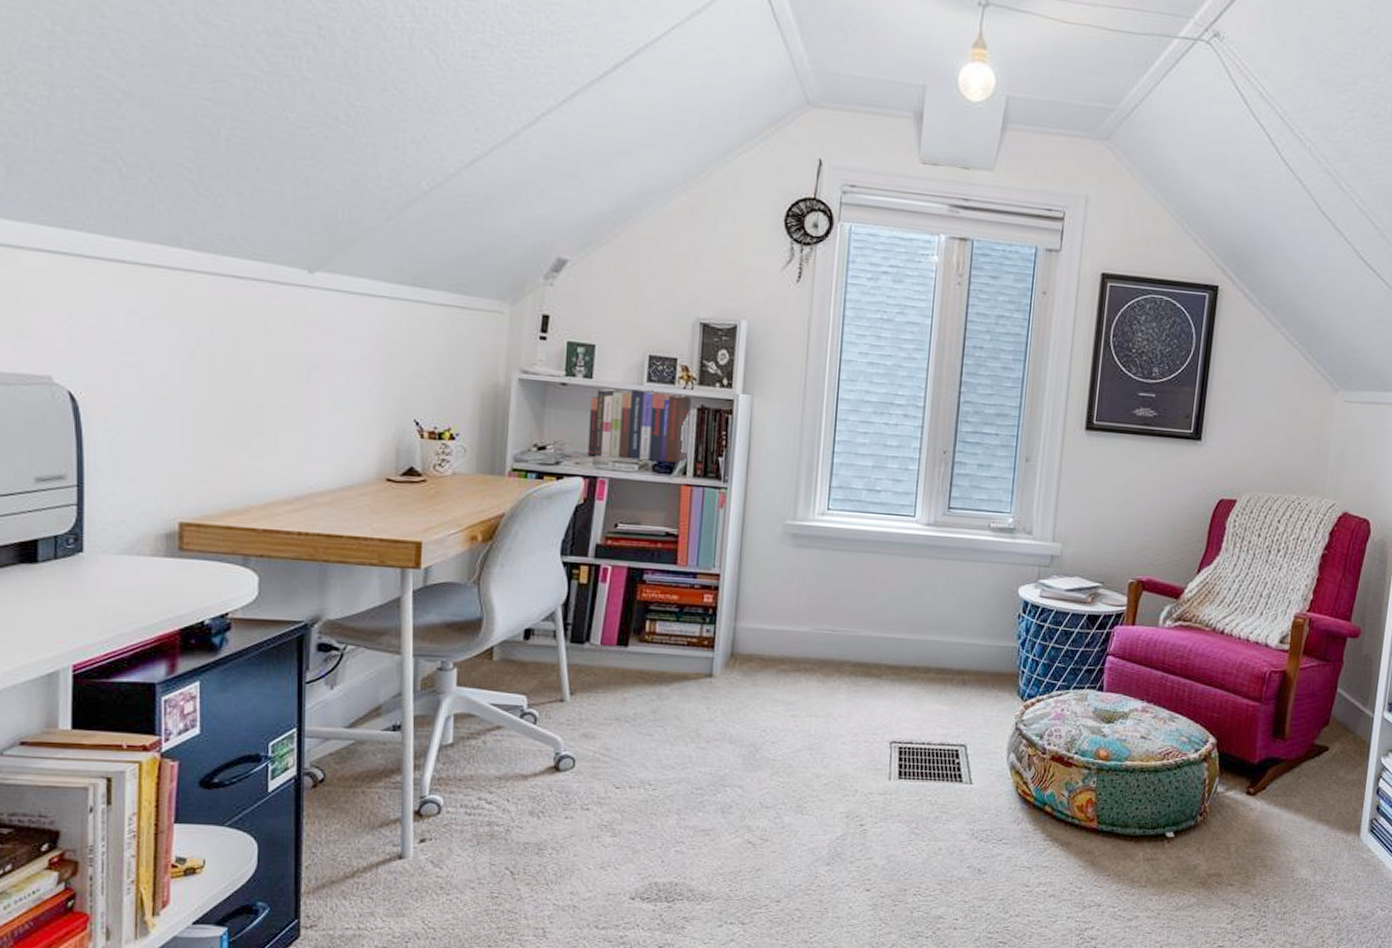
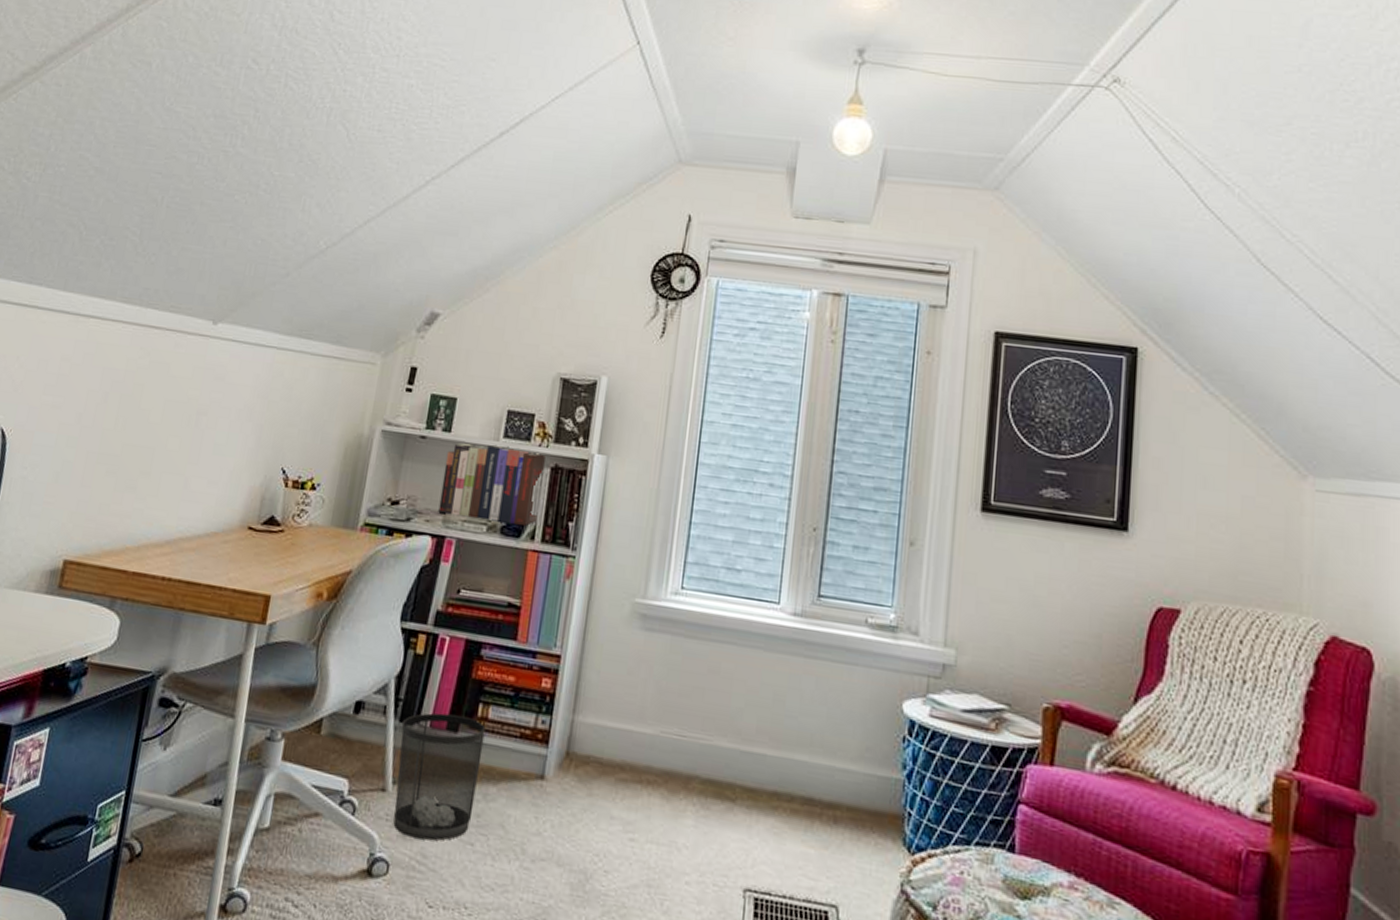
waste bin: none [572,632,654,737] -> present [393,713,486,841]

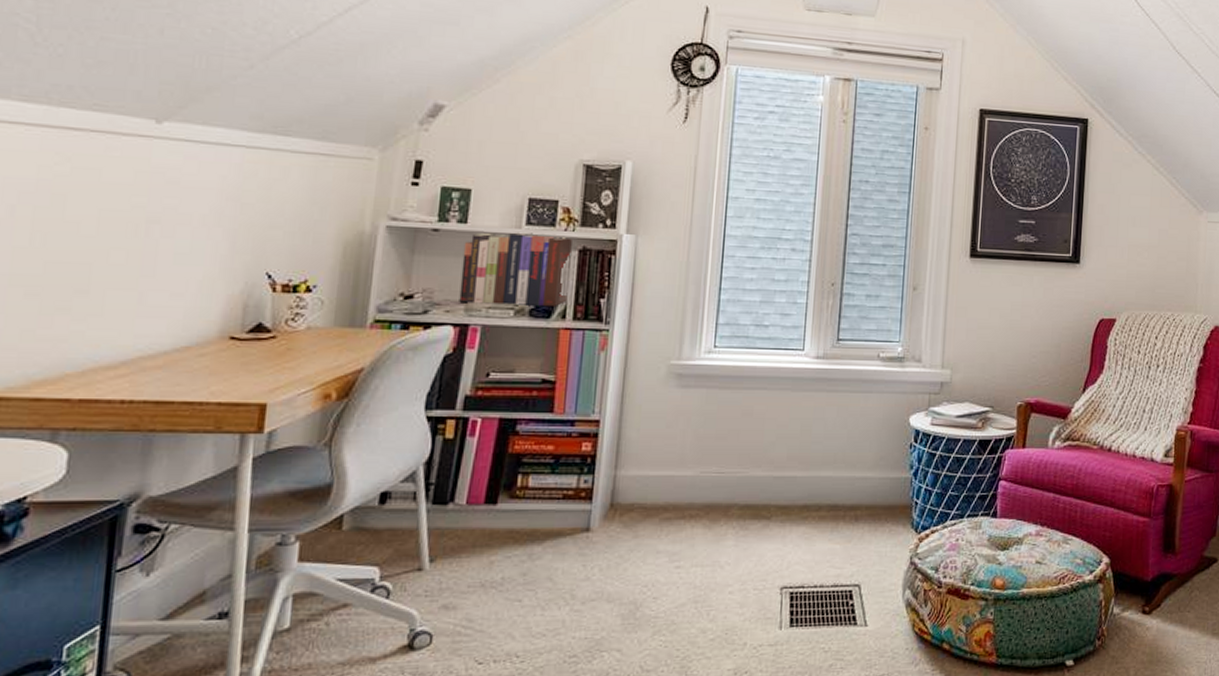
waste bin: present [393,713,486,841] -> none [433,489,526,607]

